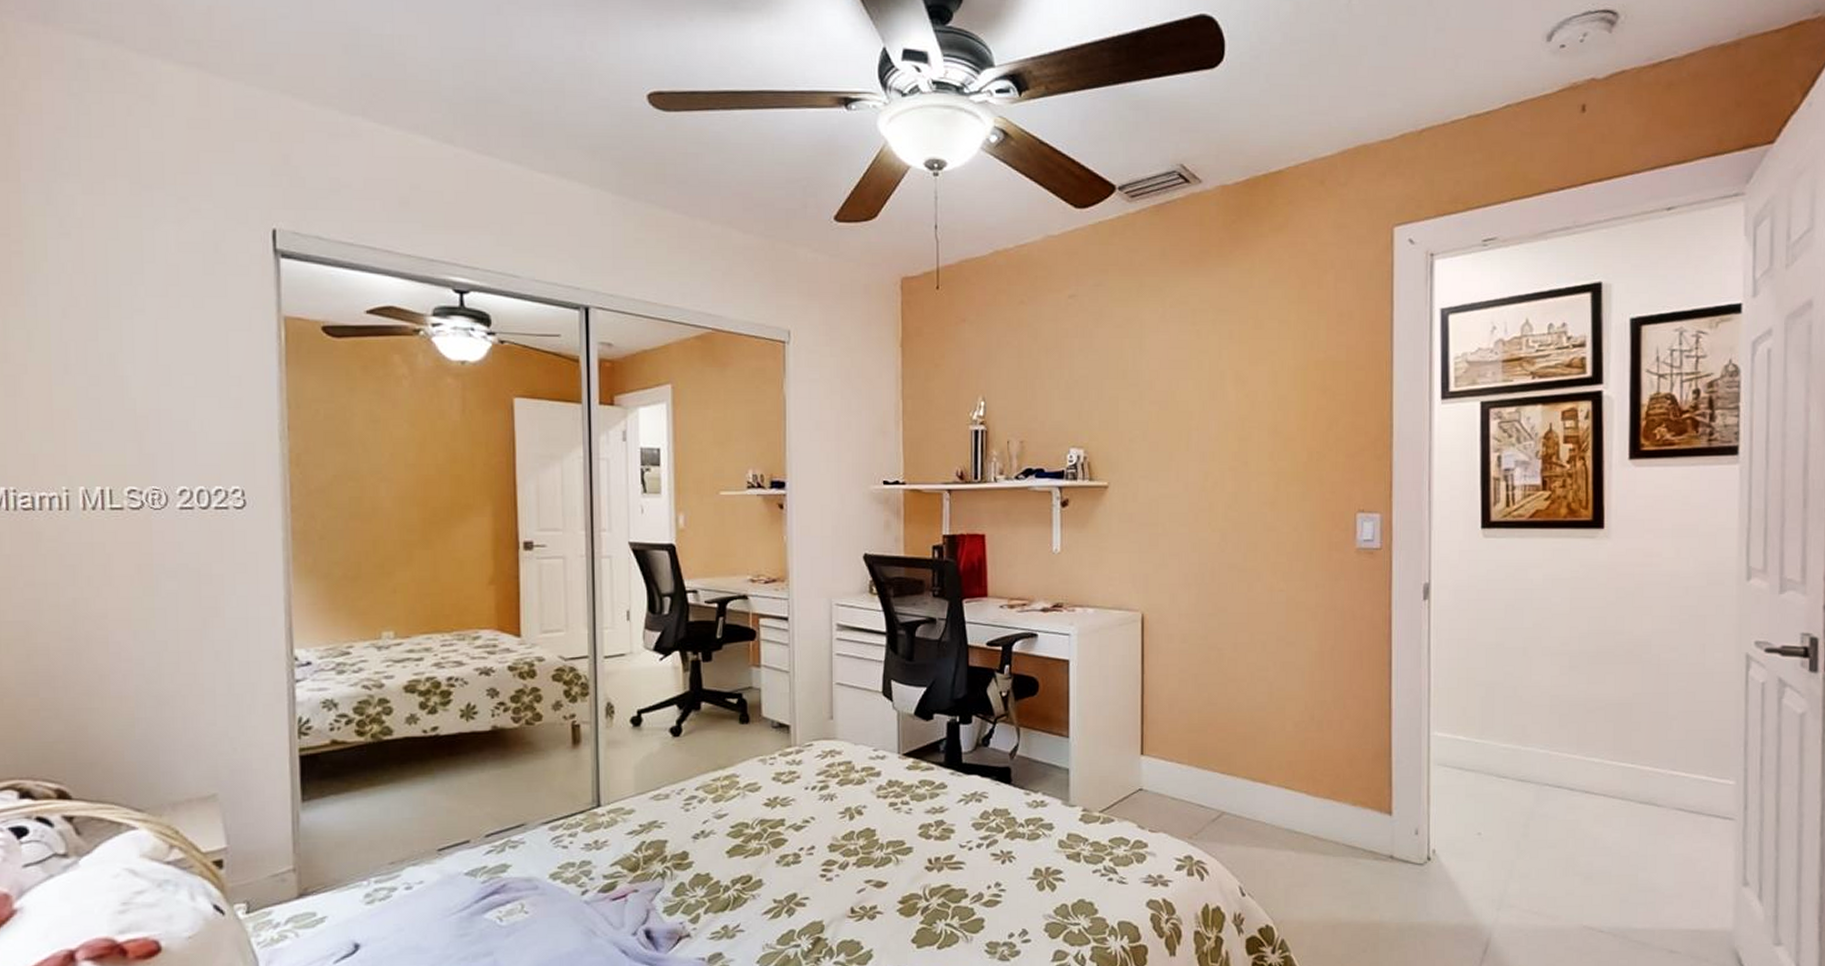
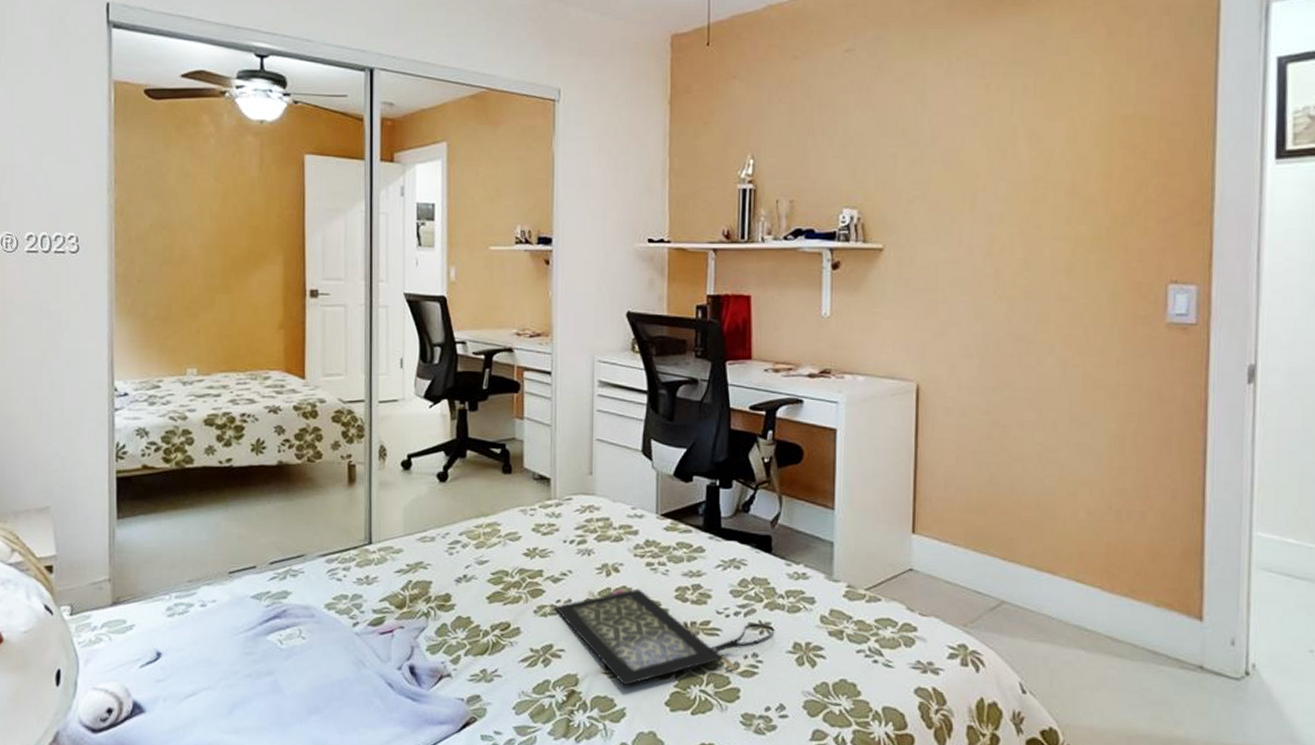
clutch bag: none [797,829,1016,928] -> present [554,588,775,686]

